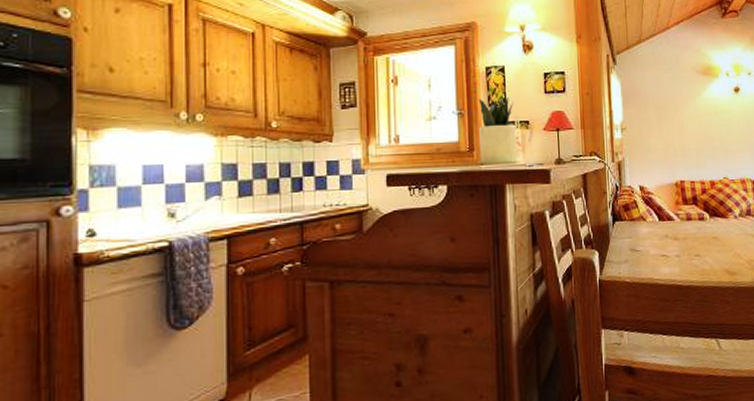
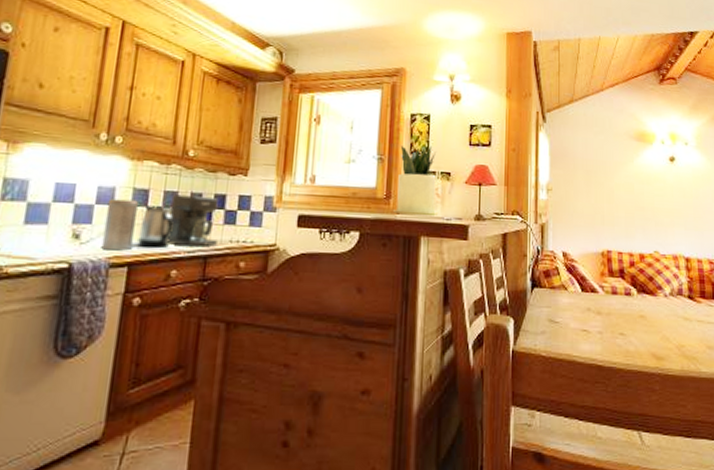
canister: none [198,175,228,226] -> present [101,199,138,251]
kettle: none [233,180,266,221] -> present [137,207,174,249]
coffee maker: none [260,165,311,215] -> present [167,194,218,247]

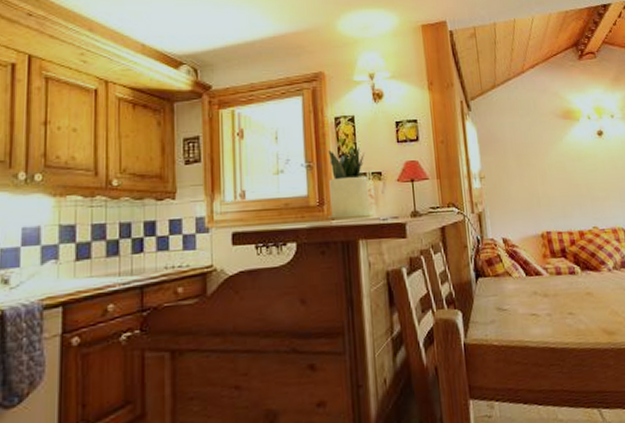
canister: present [101,199,138,251] -> none [32,237,65,293]
kettle: present [137,207,174,249] -> none [70,242,105,286]
coffee maker: present [167,194,218,247] -> none [99,224,152,279]

